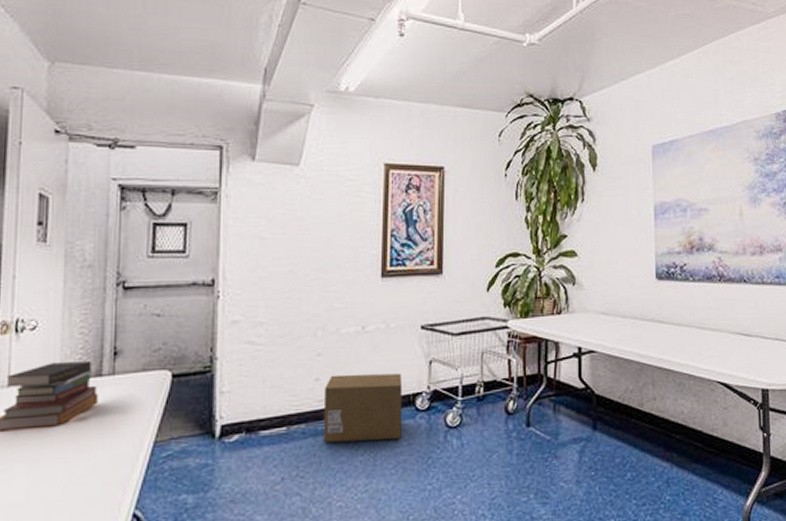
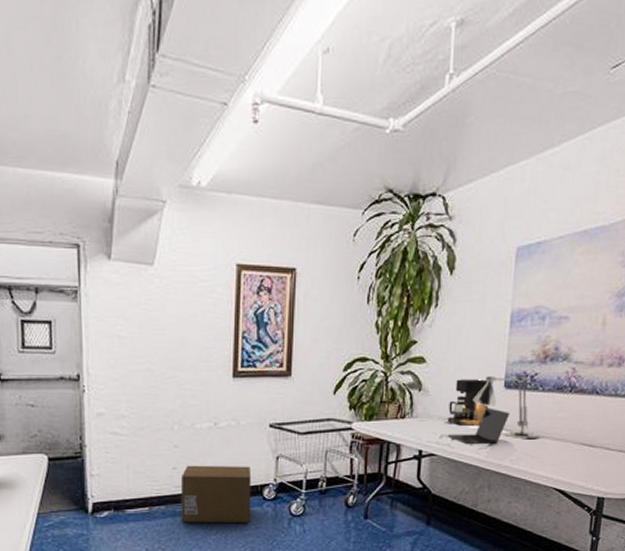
coffee maker: none [604,271,643,320] -> present [448,379,489,426]
laptop: none [605,300,665,340] -> present [447,408,510,445]
desk lamp: none [627,267,697,331] -> present [473,376,540,440]

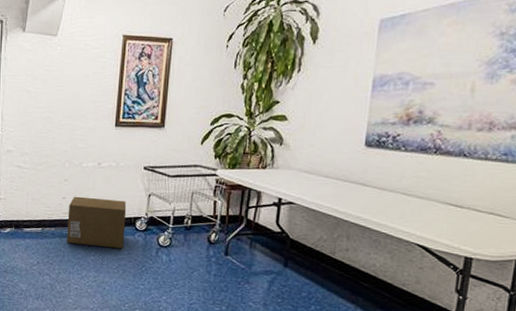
laptop: present [447,408,510,445] -> none [306,163,371,199]
coffee maker: present [448,379,489,426] -> none [307,136,349,180]
desk lamp: present [473,376,540,440] -> none [333,135,402,196]

